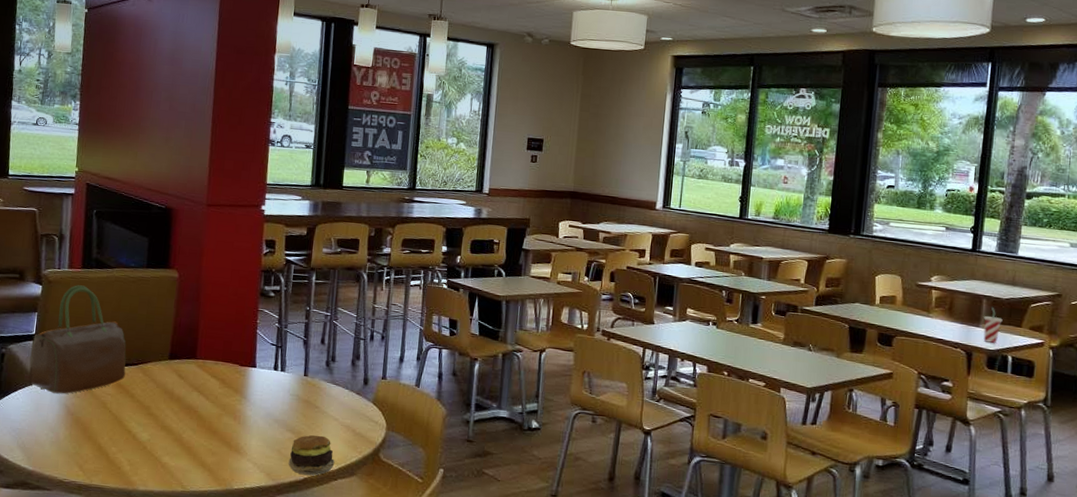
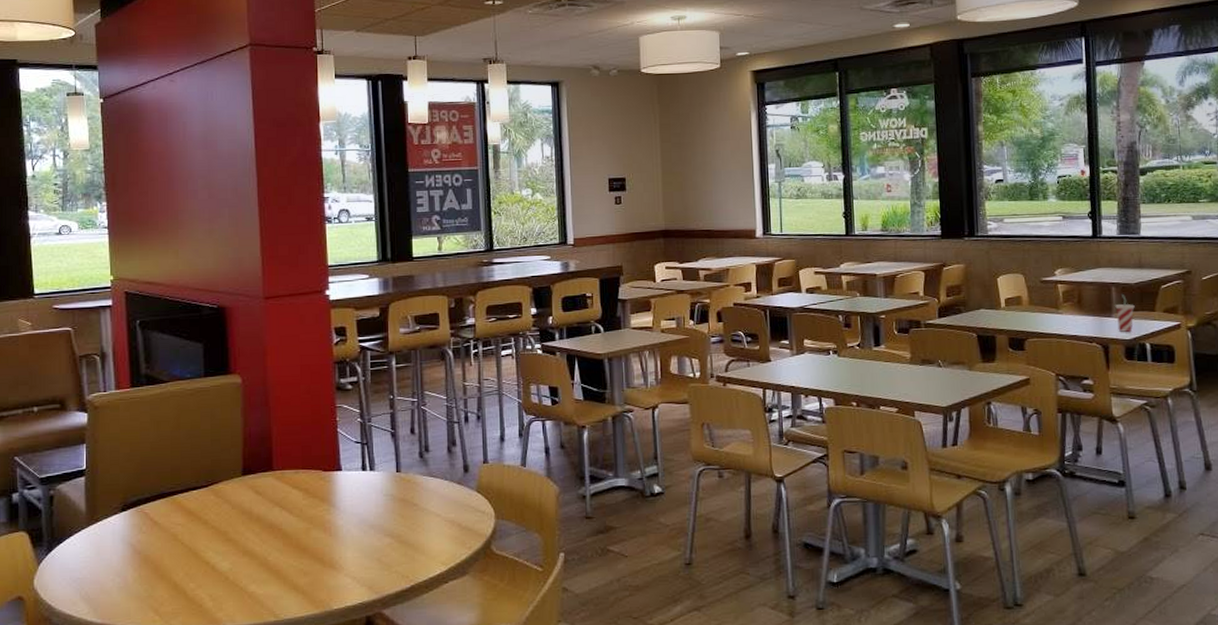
handbag: present [29,285,127,394] -> none [83,406,195,532]
burger: present [288,434,335,475] -> none [391,535,443,582]

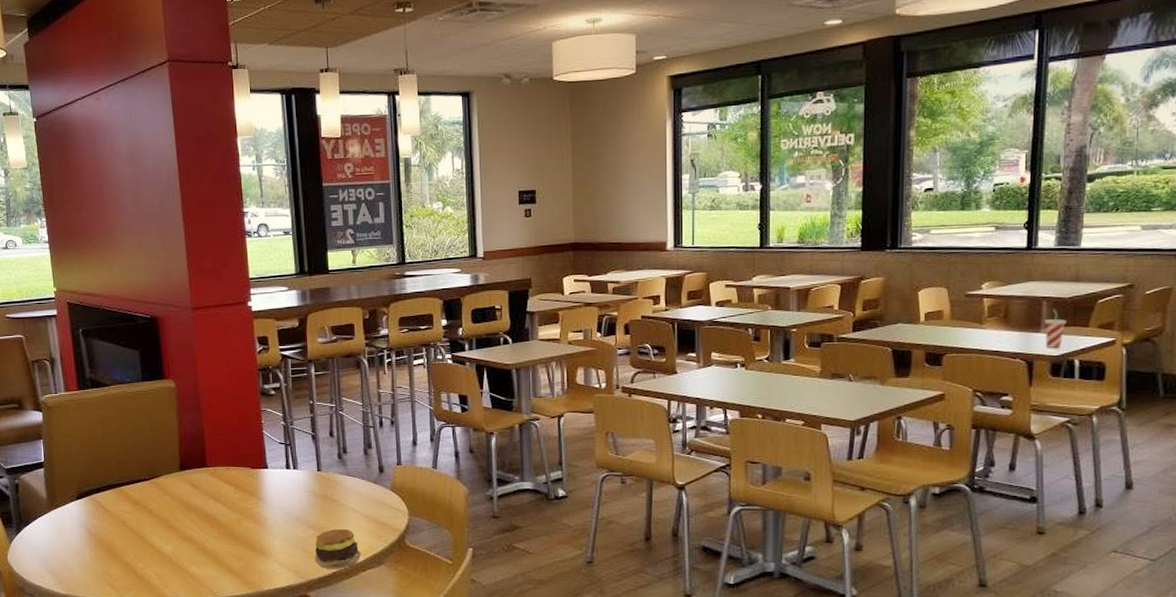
burger: none [391,535,443,582] -> present [314,528,361,569]

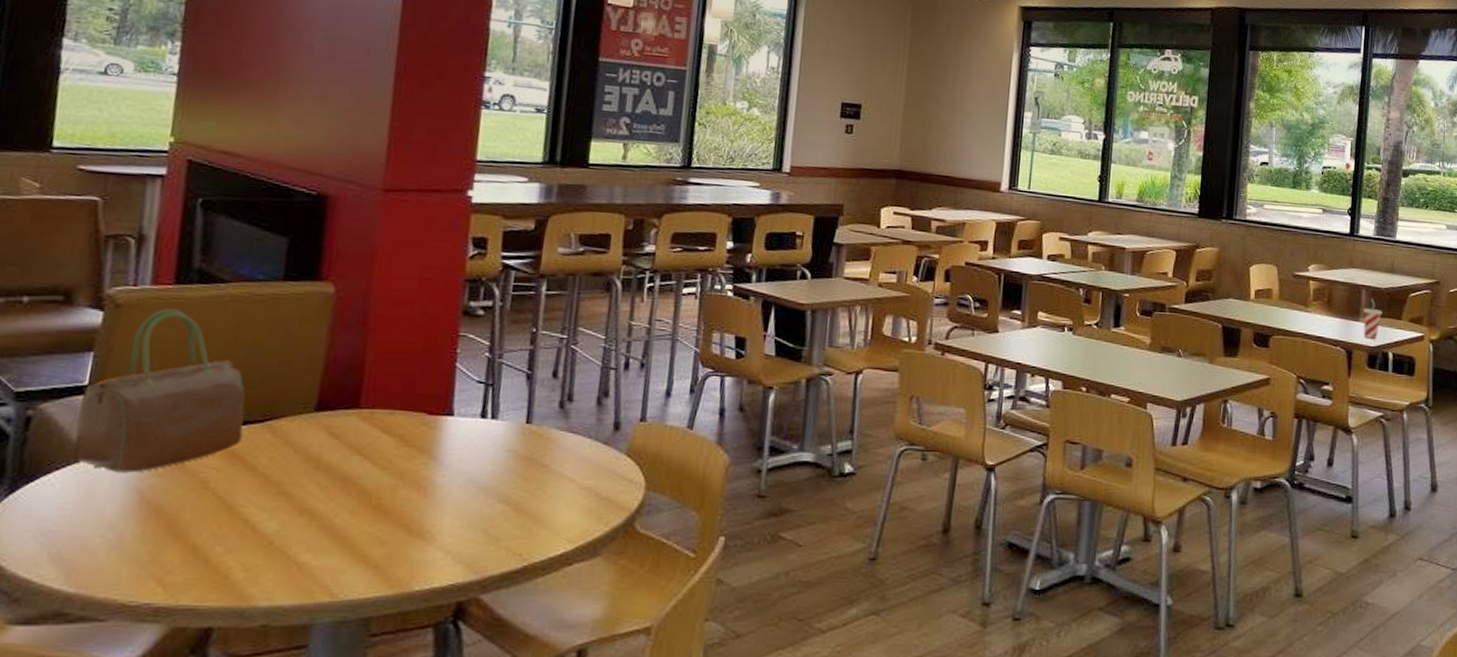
handbag: none [43,407,139,517] -> present [75,308,246,473]
burger: present [314,528,361,569] -> none [499,504,570,562]

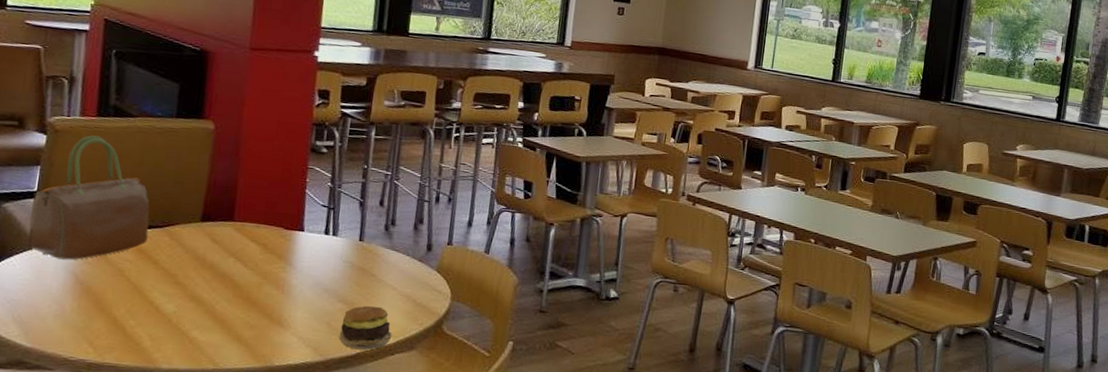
burger: none [499,504,570,562] -> present [338,305,392,350]
beverage cup: present [1363,297,1382,339] -> none [1063,176,1082,212]

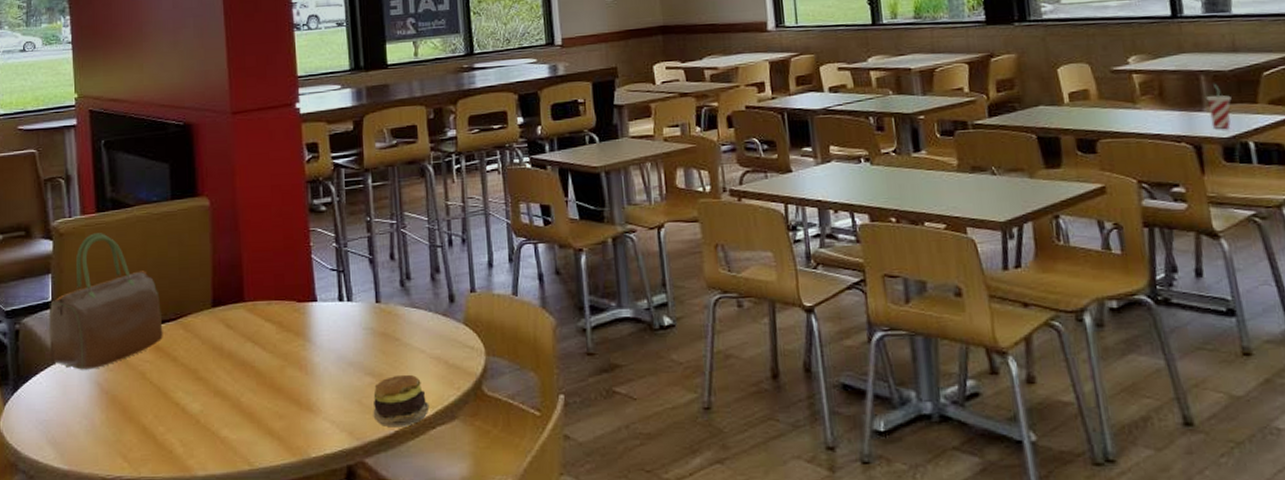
beverage cup: none [1063,176,1082,212] -> present [1206,83,1232,129]

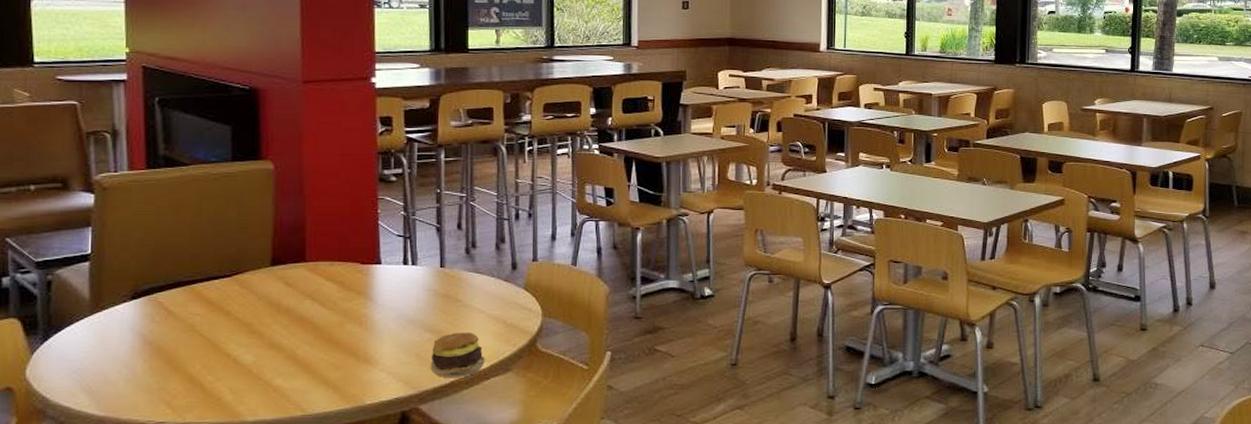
handbag: present [49,233,163,370] -> none [87,189,217,321]
beverage cup: present [1206,83,1232,129] -> none [1145,125,1162,160]

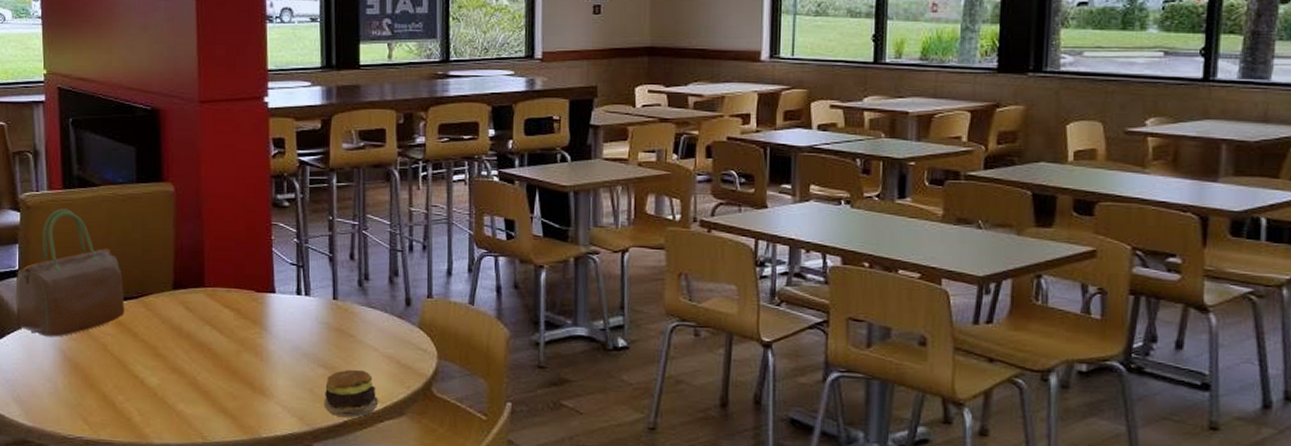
handbag: none [87,189,217,321] -> present [16,209,125,337]

